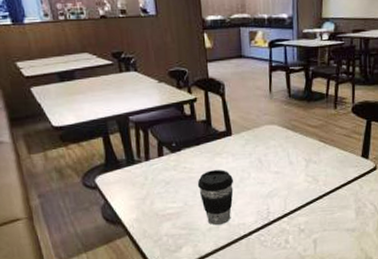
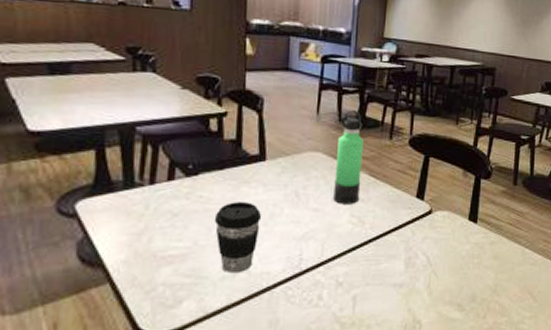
thermos bottle: none [289,85,313,167] -> present [333,109,363,204]

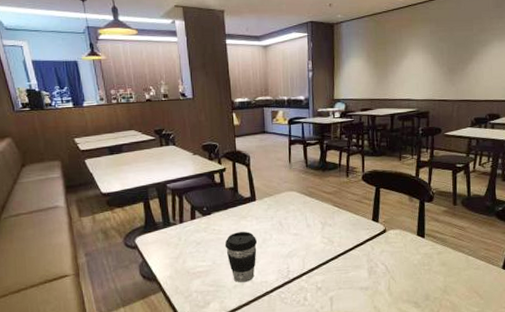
thermos bottle: present [333,109,363,204] -> none [307,157,328,229]

